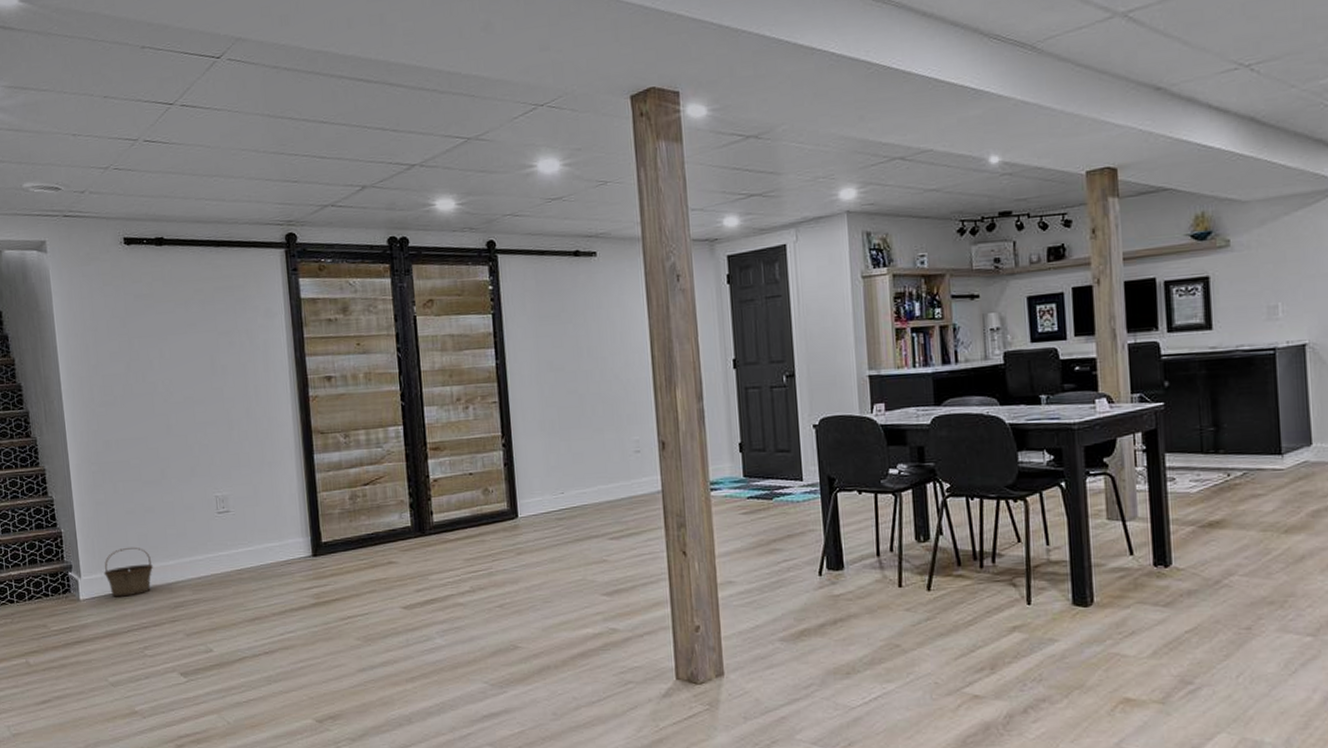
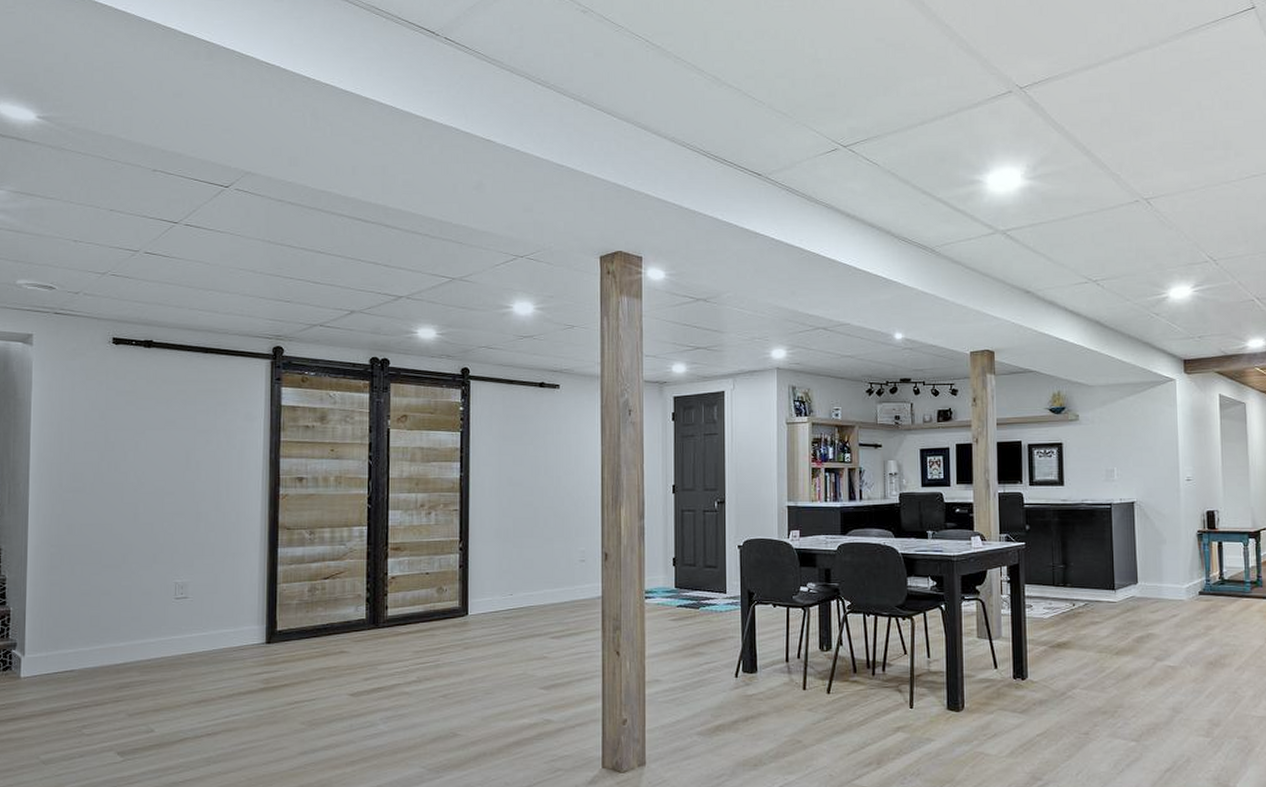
basket: present [103,547,154,597] -> none [49,627,103,676]

